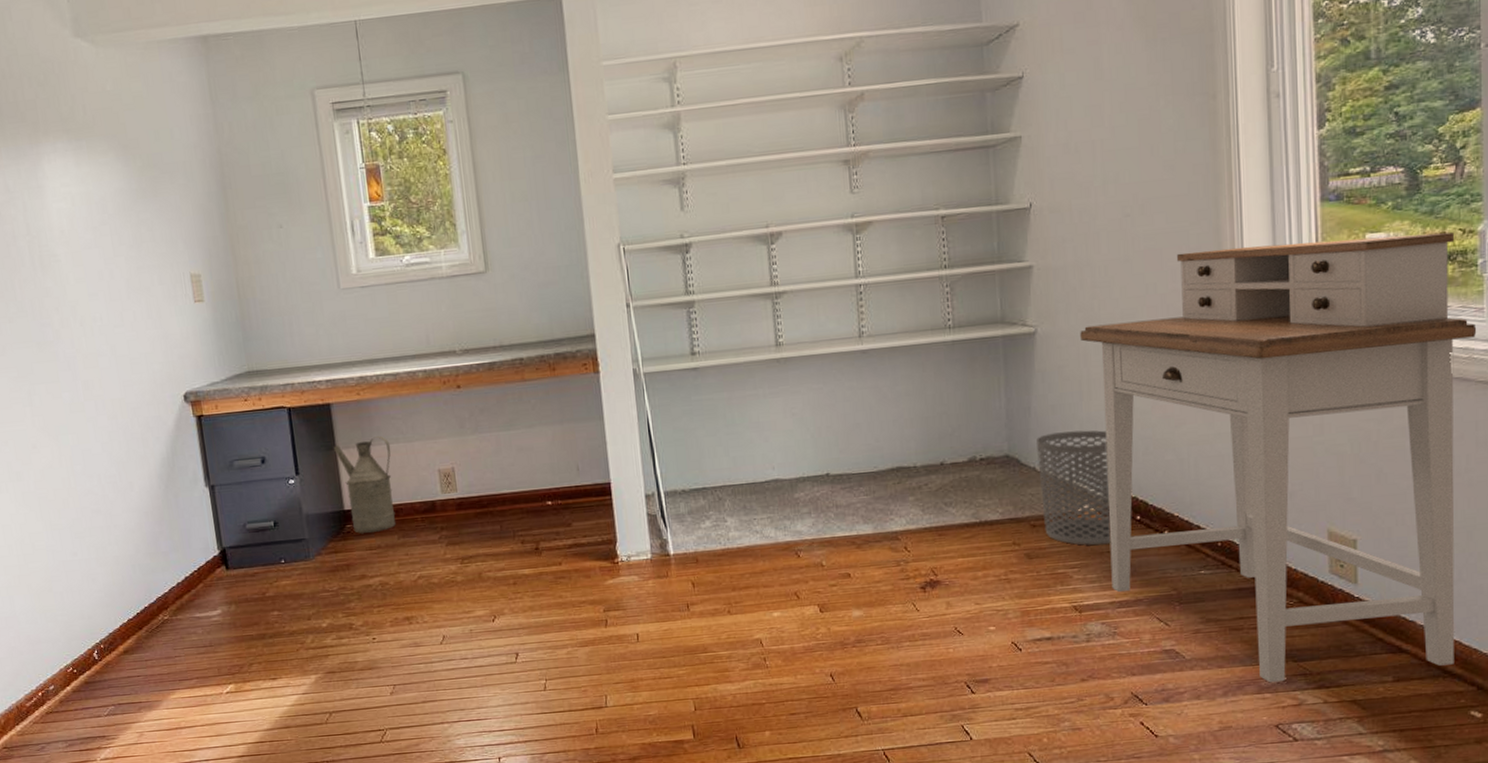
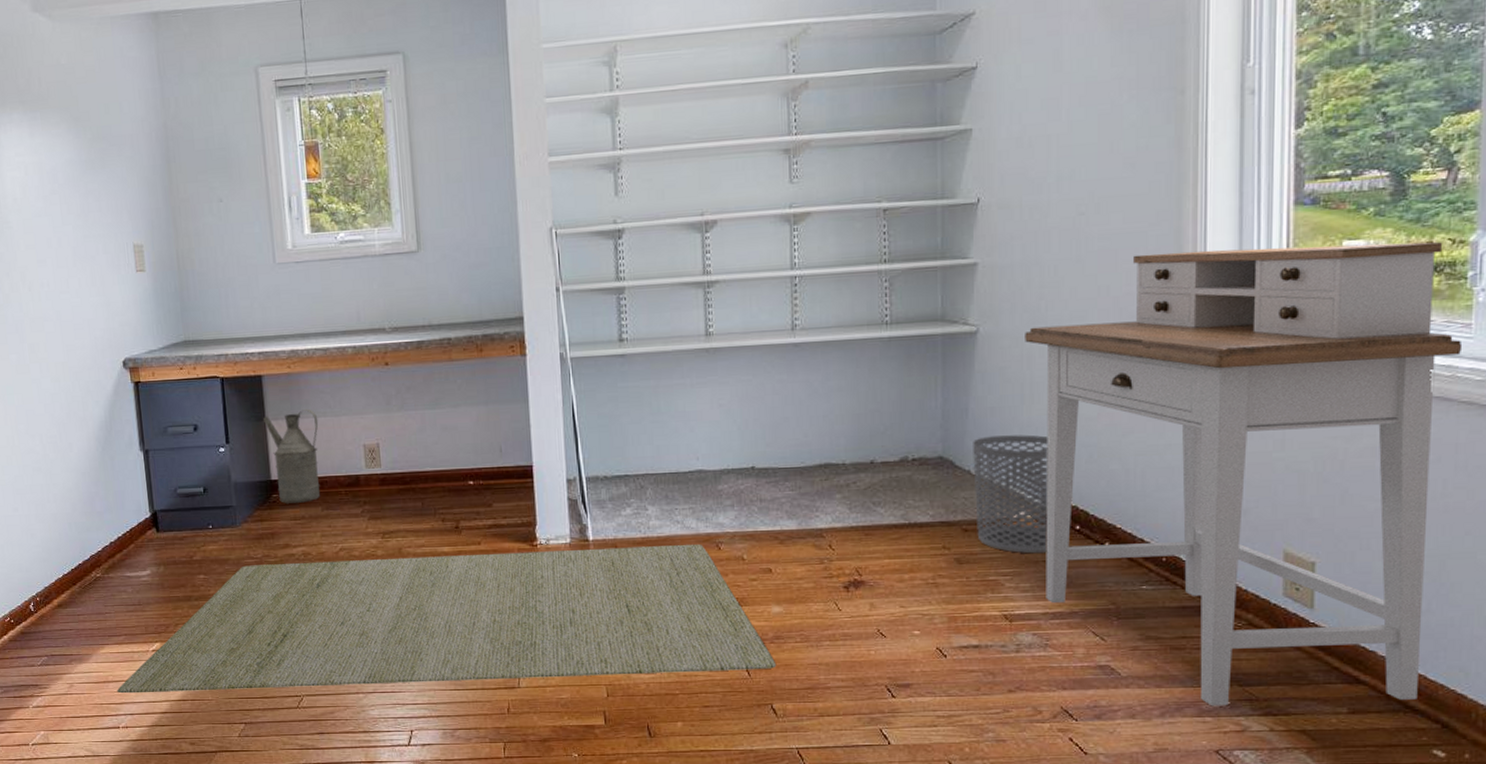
rug: none [190,552,859,740] -> present [116,543,777,694]

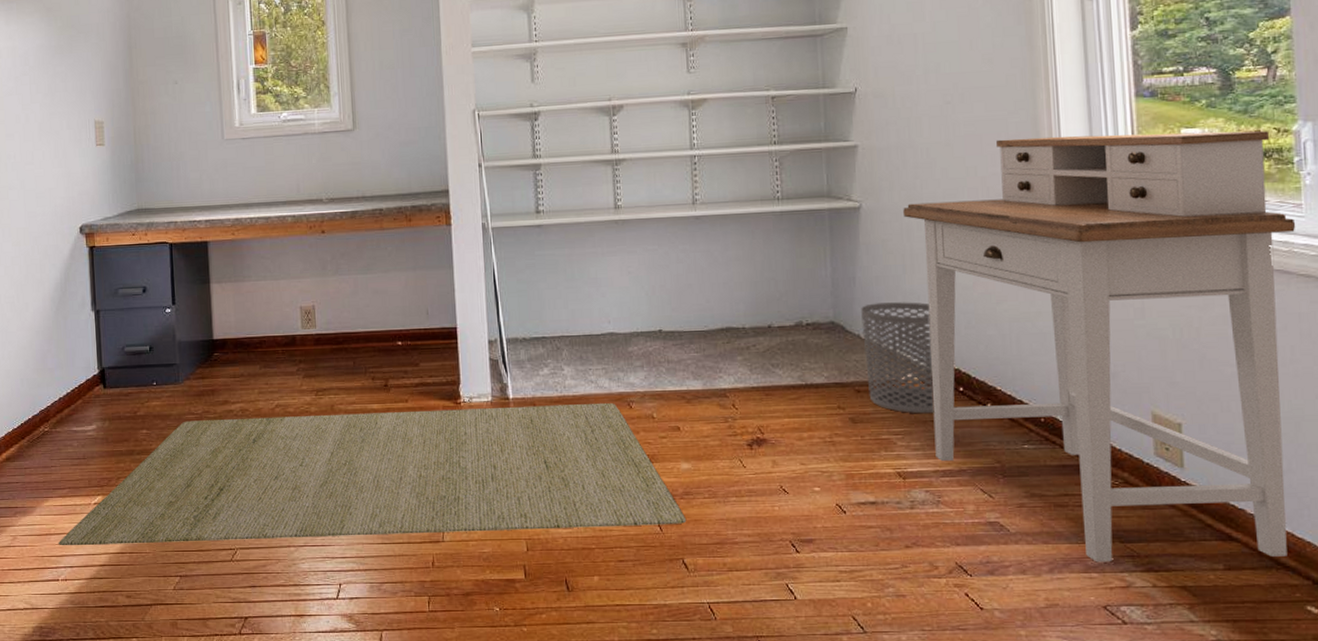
watering can: present [262,408,321,503] -> none [207,272,259,362]

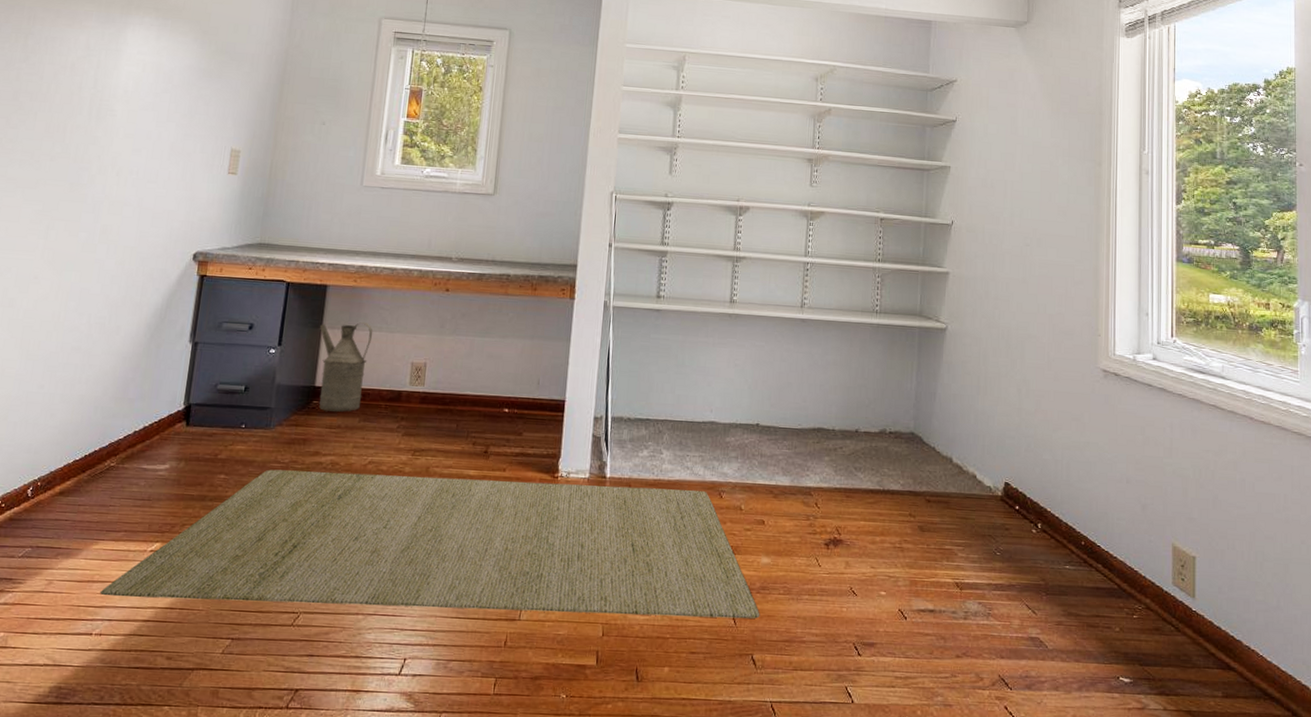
watering can: none [207,272,259,362] -> present [319,321,373,412]
waste bin: present [861,302,934,414] -> none [937,419,997,529]
desk: present [903,130,1296,563] -> none [982,283,1293,688]

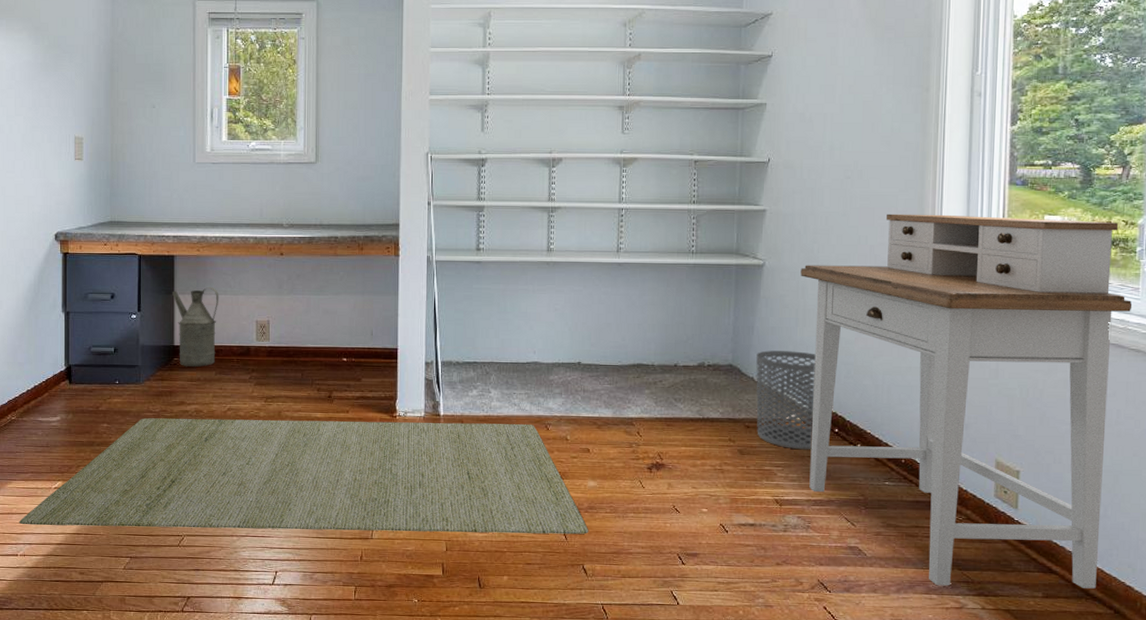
waste bin: none [937,419,997,529] -> present [756,350,816,450]
desk: none [982,283,1293,688] -> present [801,213,1133,589]

